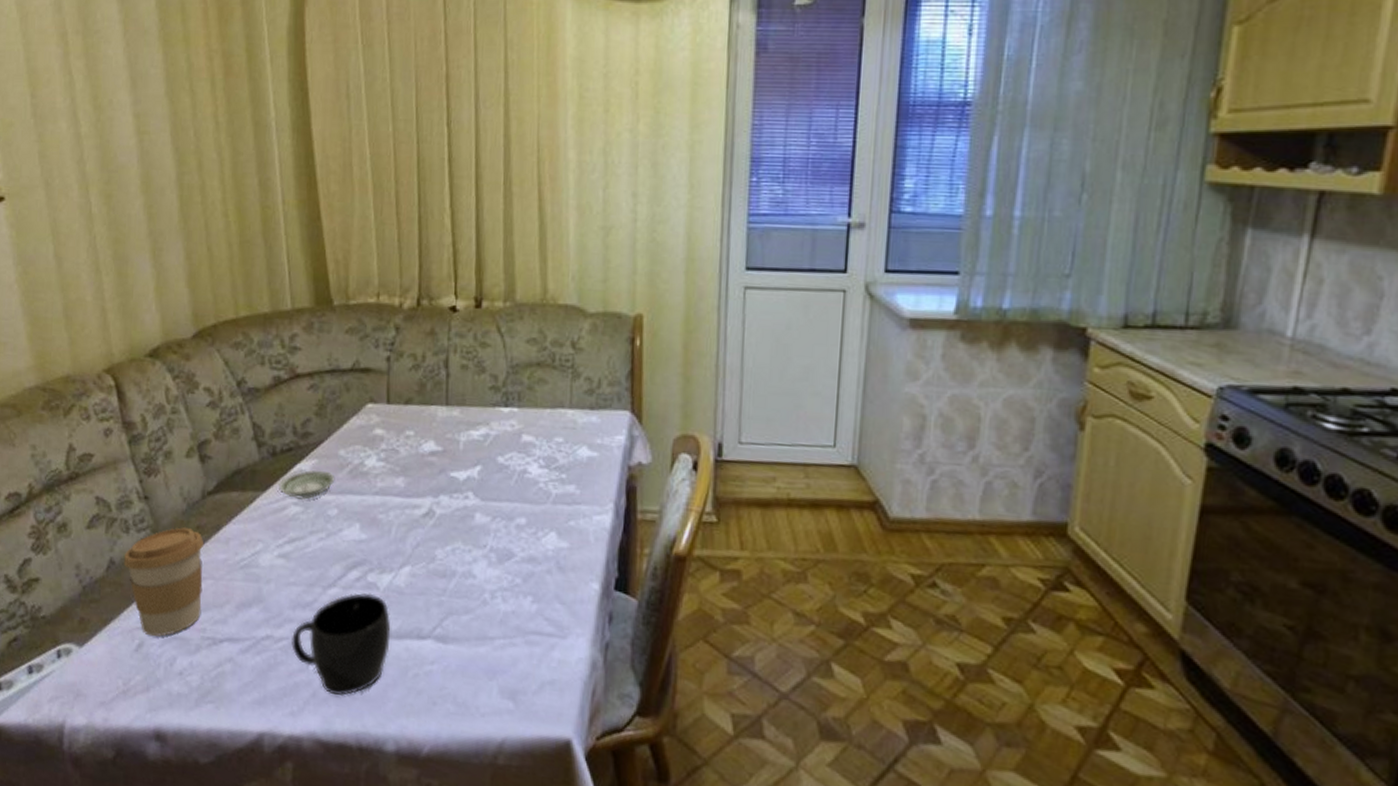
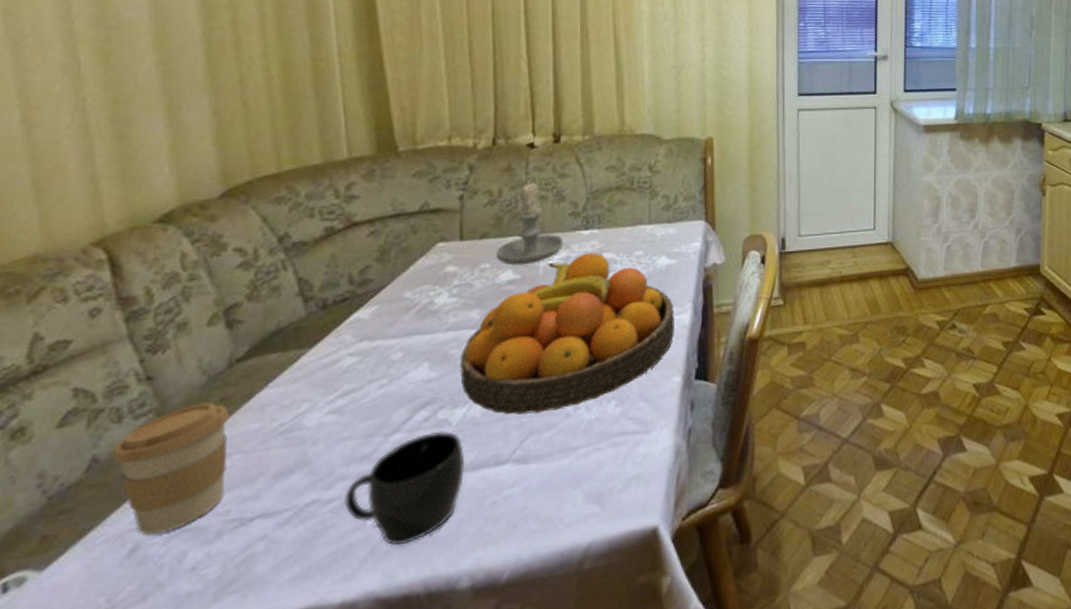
saucer: present [279,470,335,500] -> none [330,315,400,349]
fruit bowl: none [387,432,595,595] -> present [460,253,675,415]
candle: none [420,347,483,438] -> present [496,181,563,266]

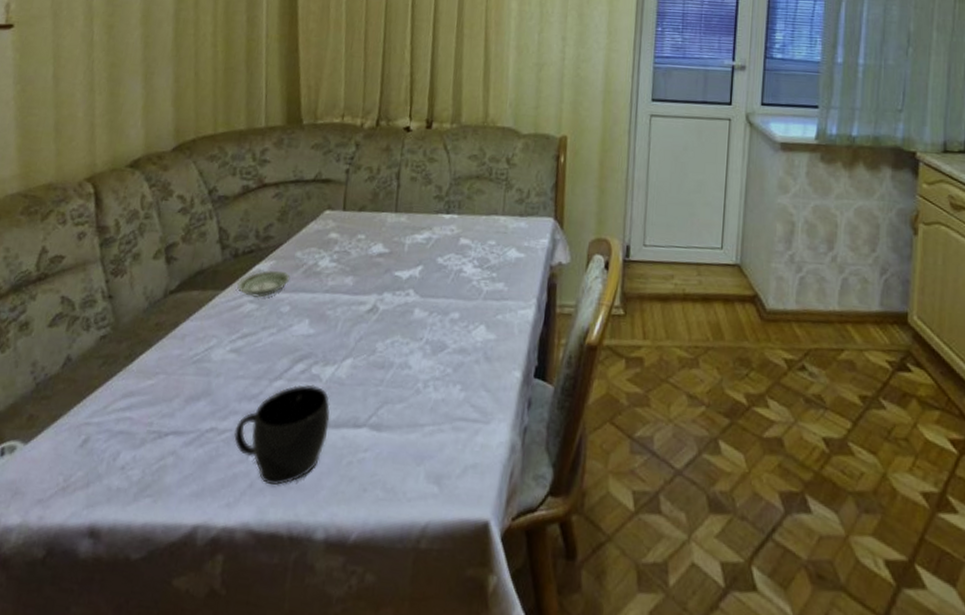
coffee cup: present [112,403,231,536] -> none [79,325,161,432]
saucer: none [330,315,400,349] -> present [237,270,291,298]
fruit bowl: present [460,253,675,415] -> none [333,236,520,385]
candle: present [496,181,563,266] -> none [371,161,427,241]

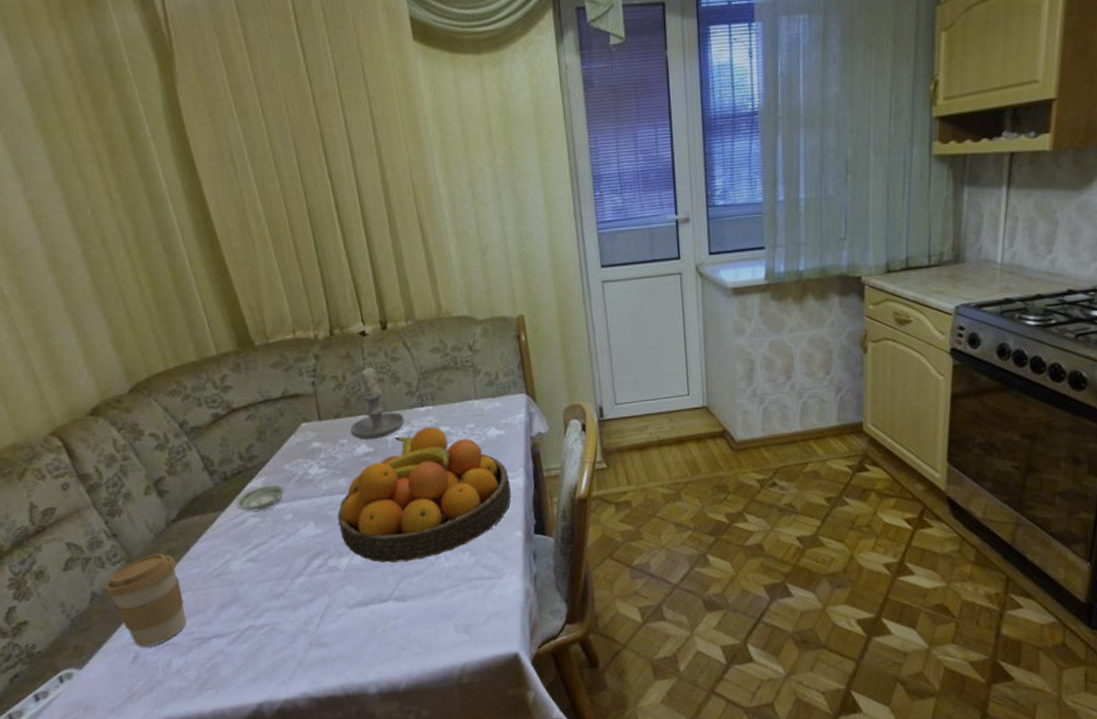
coffee cup: none [79,325,161,432] -> present [104,553,187,648]
mug: present [234,384,330,485] -> none [272,575,358,660]
fruit bowl: none [333,236,520,385] -> present [337,427,511,563]
candle: none [371,161,427,241] -> present [350,365,405,440]

